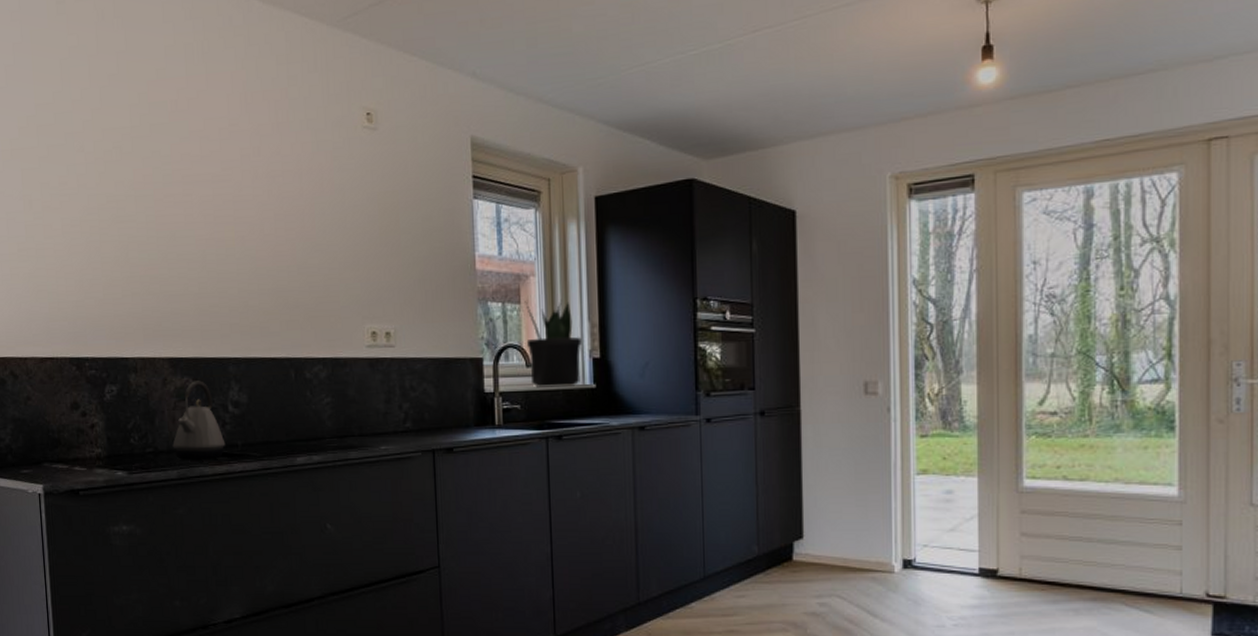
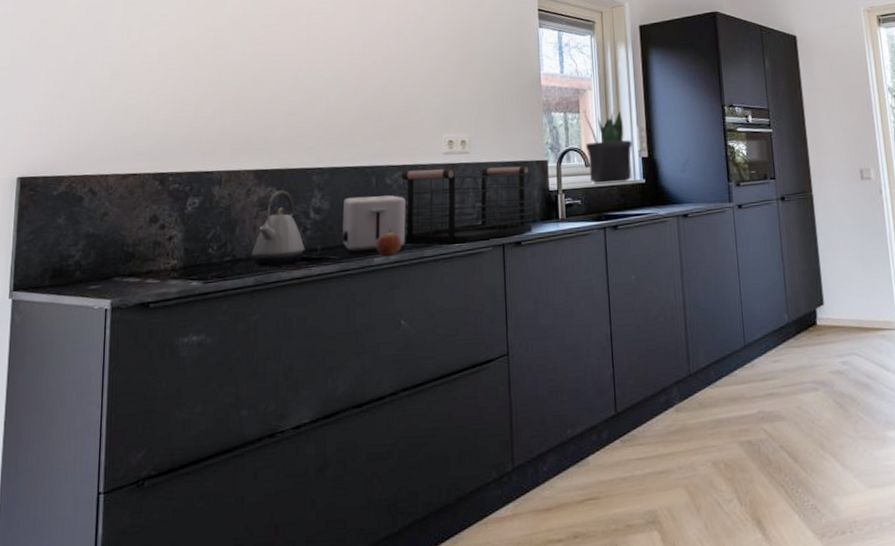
toaster: none [261,391,328,454] -> present [341,195,406,256]
fruit: none [297,427,324,457] -> present [376,229,401,257]
dish rack: none [321,362,466,448] -> present [400,165,533,245]

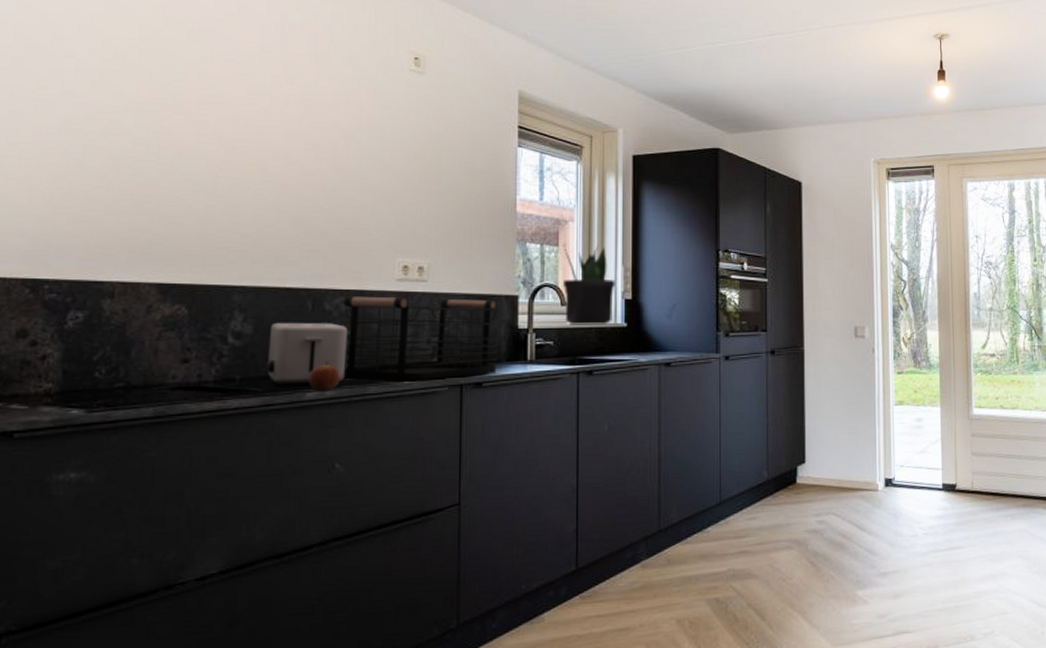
kettle: present [251,190,305,267] -> none [151,309,220,397]

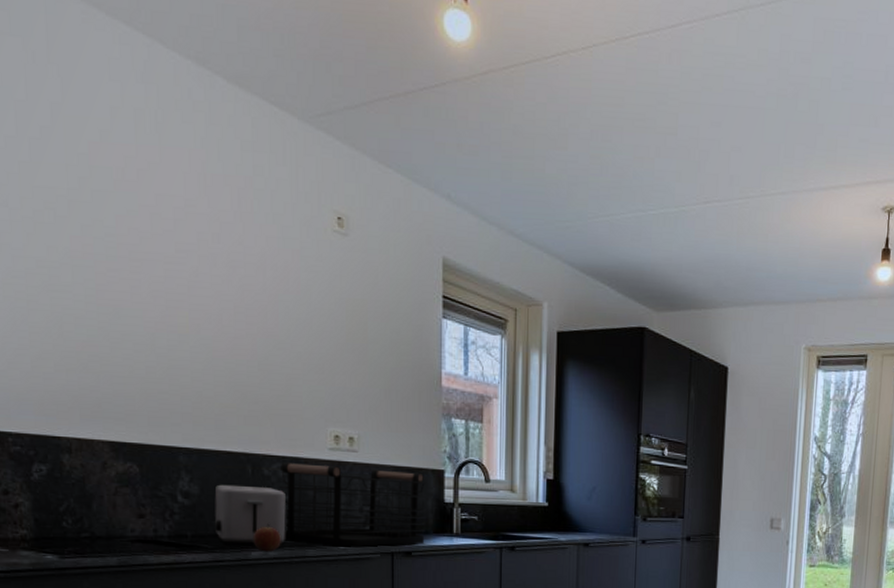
planter: present [562,244,615,325] -> none [486,421,538,503]

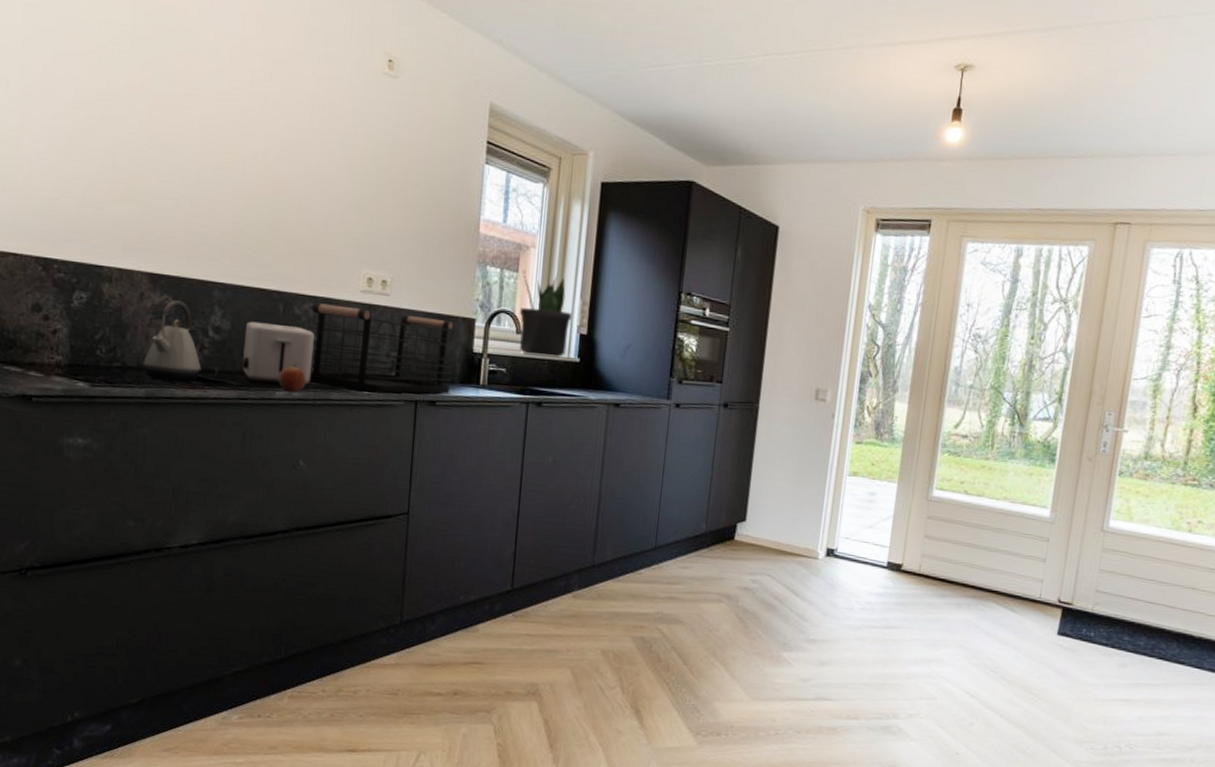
kettle: none [112,467,173,549] -> present [143,300,201,383]
planter: none [486,421,538,503] -> present [519,270,572,358]

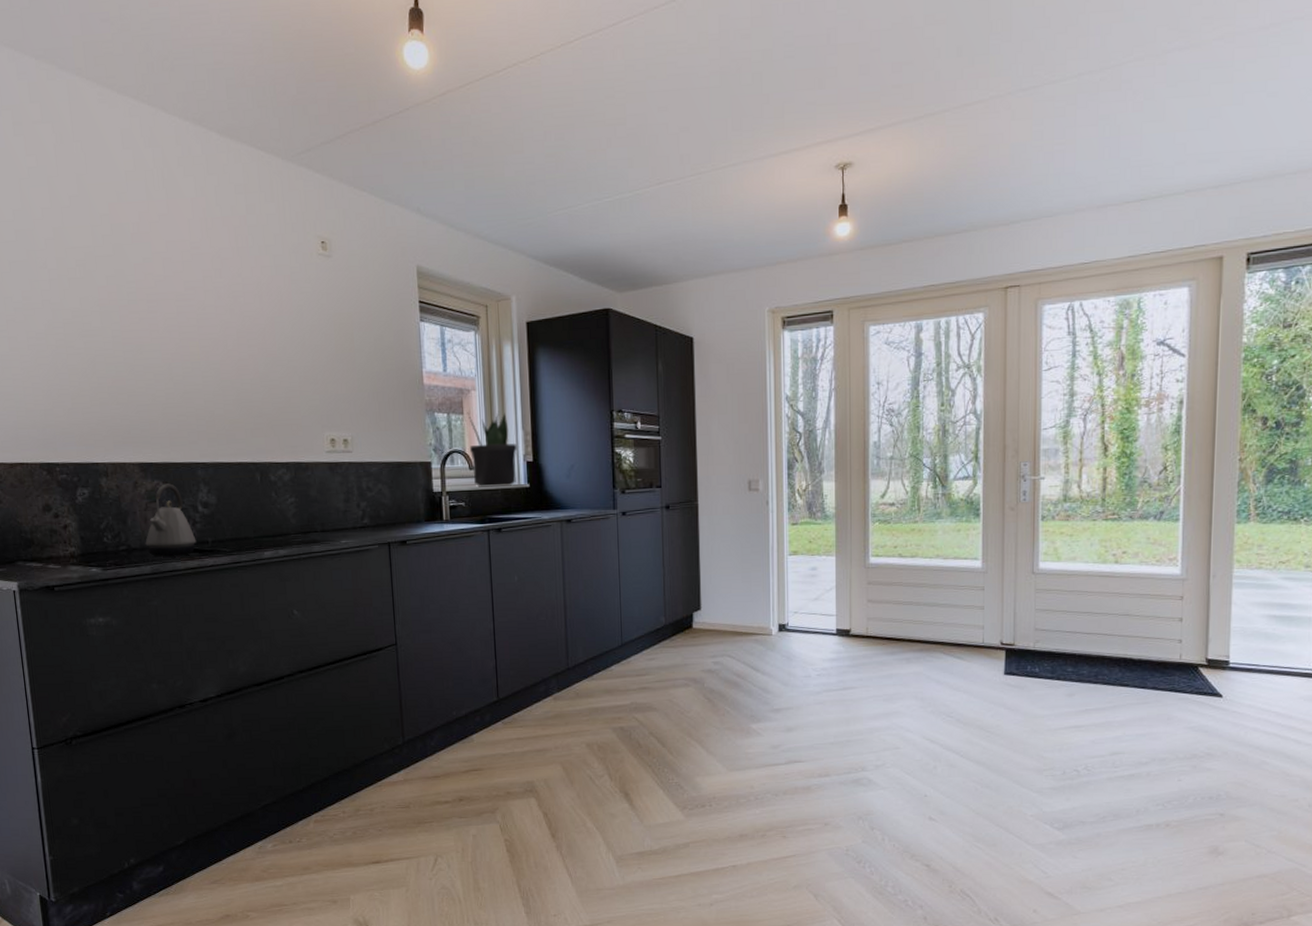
toaster: present [242,321,314,389] -> none [229,492,293,549]
fruit: present [278,363,306,393] -> none [264,524,290,551]
dish rack: present [309,301,456,395] -> none [285,466,418,542]

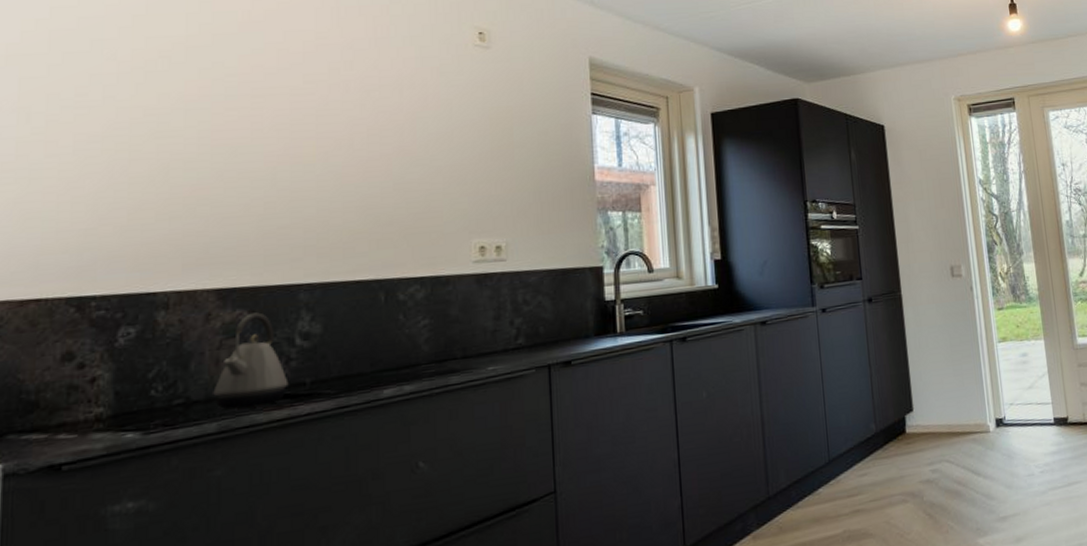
planter: present [467,411,517,487] -> none [645,206,703,292]

